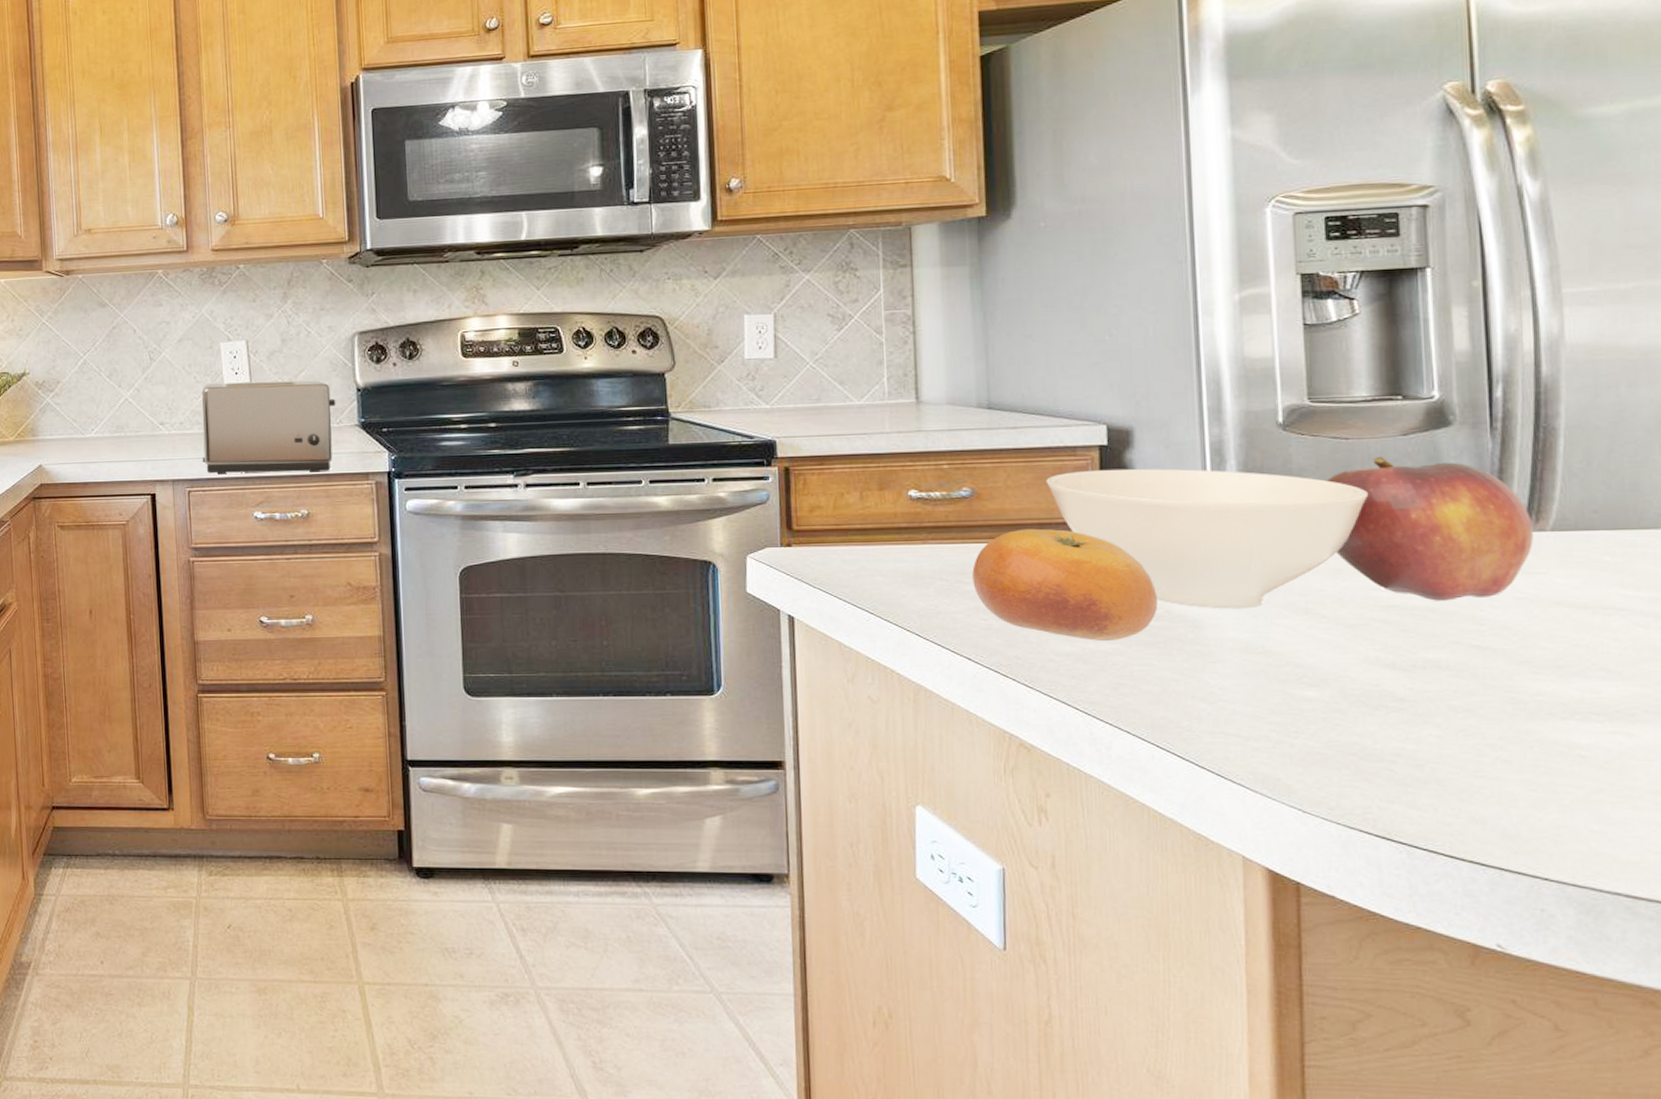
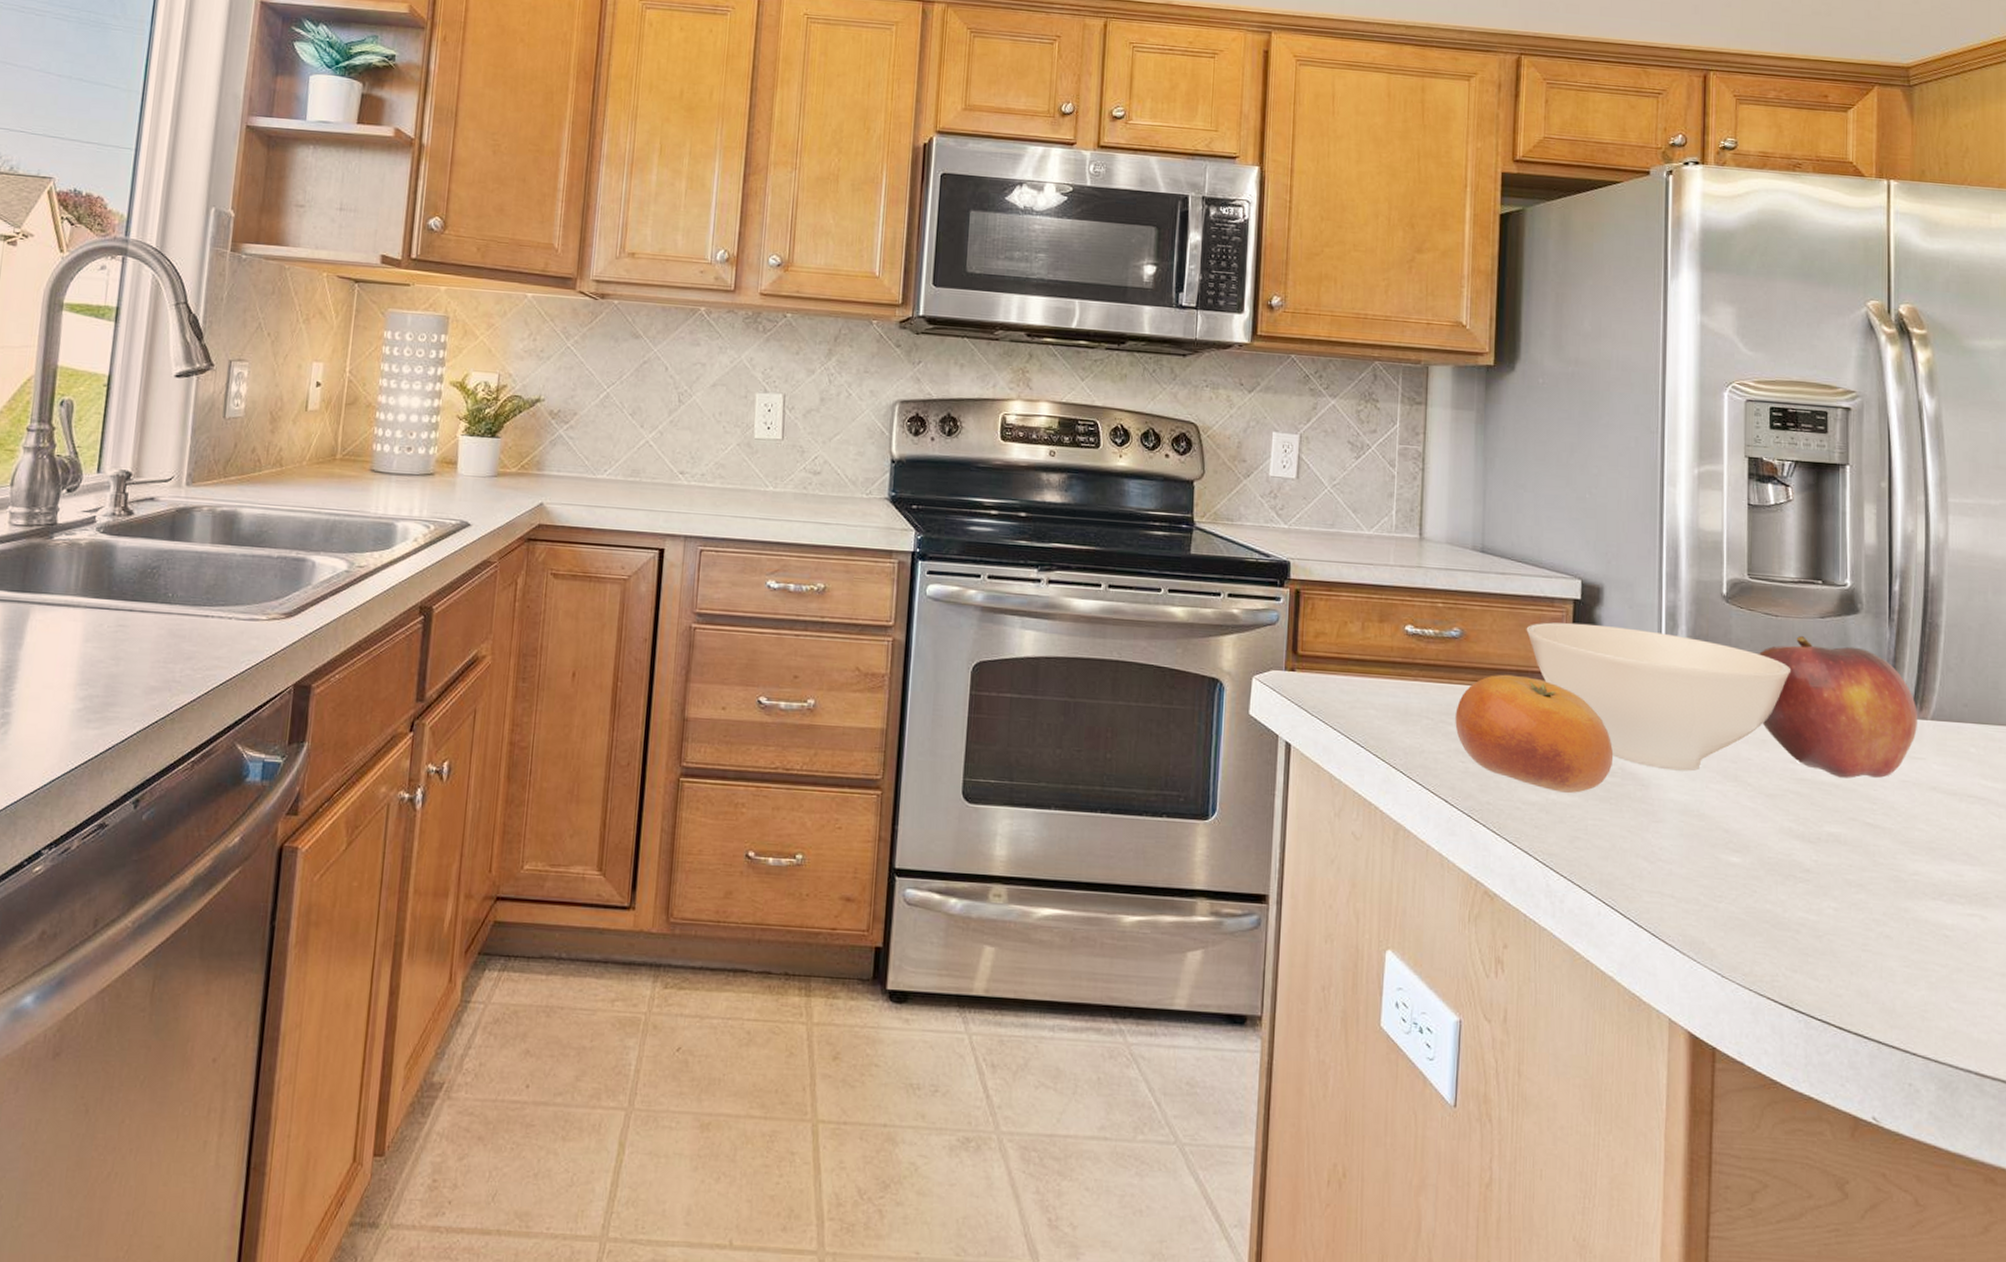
toaster: present [202,380,336,475] -> none [719,435,869,545]

